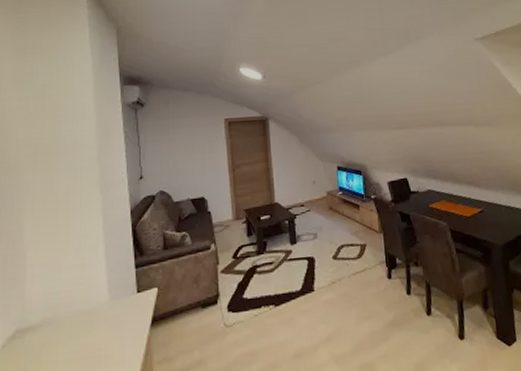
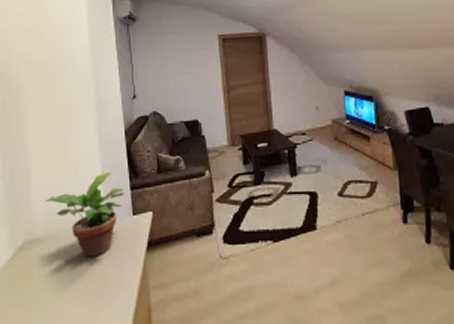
potted plant: none [41,252,128,341] -> present [45,172,124,258]

